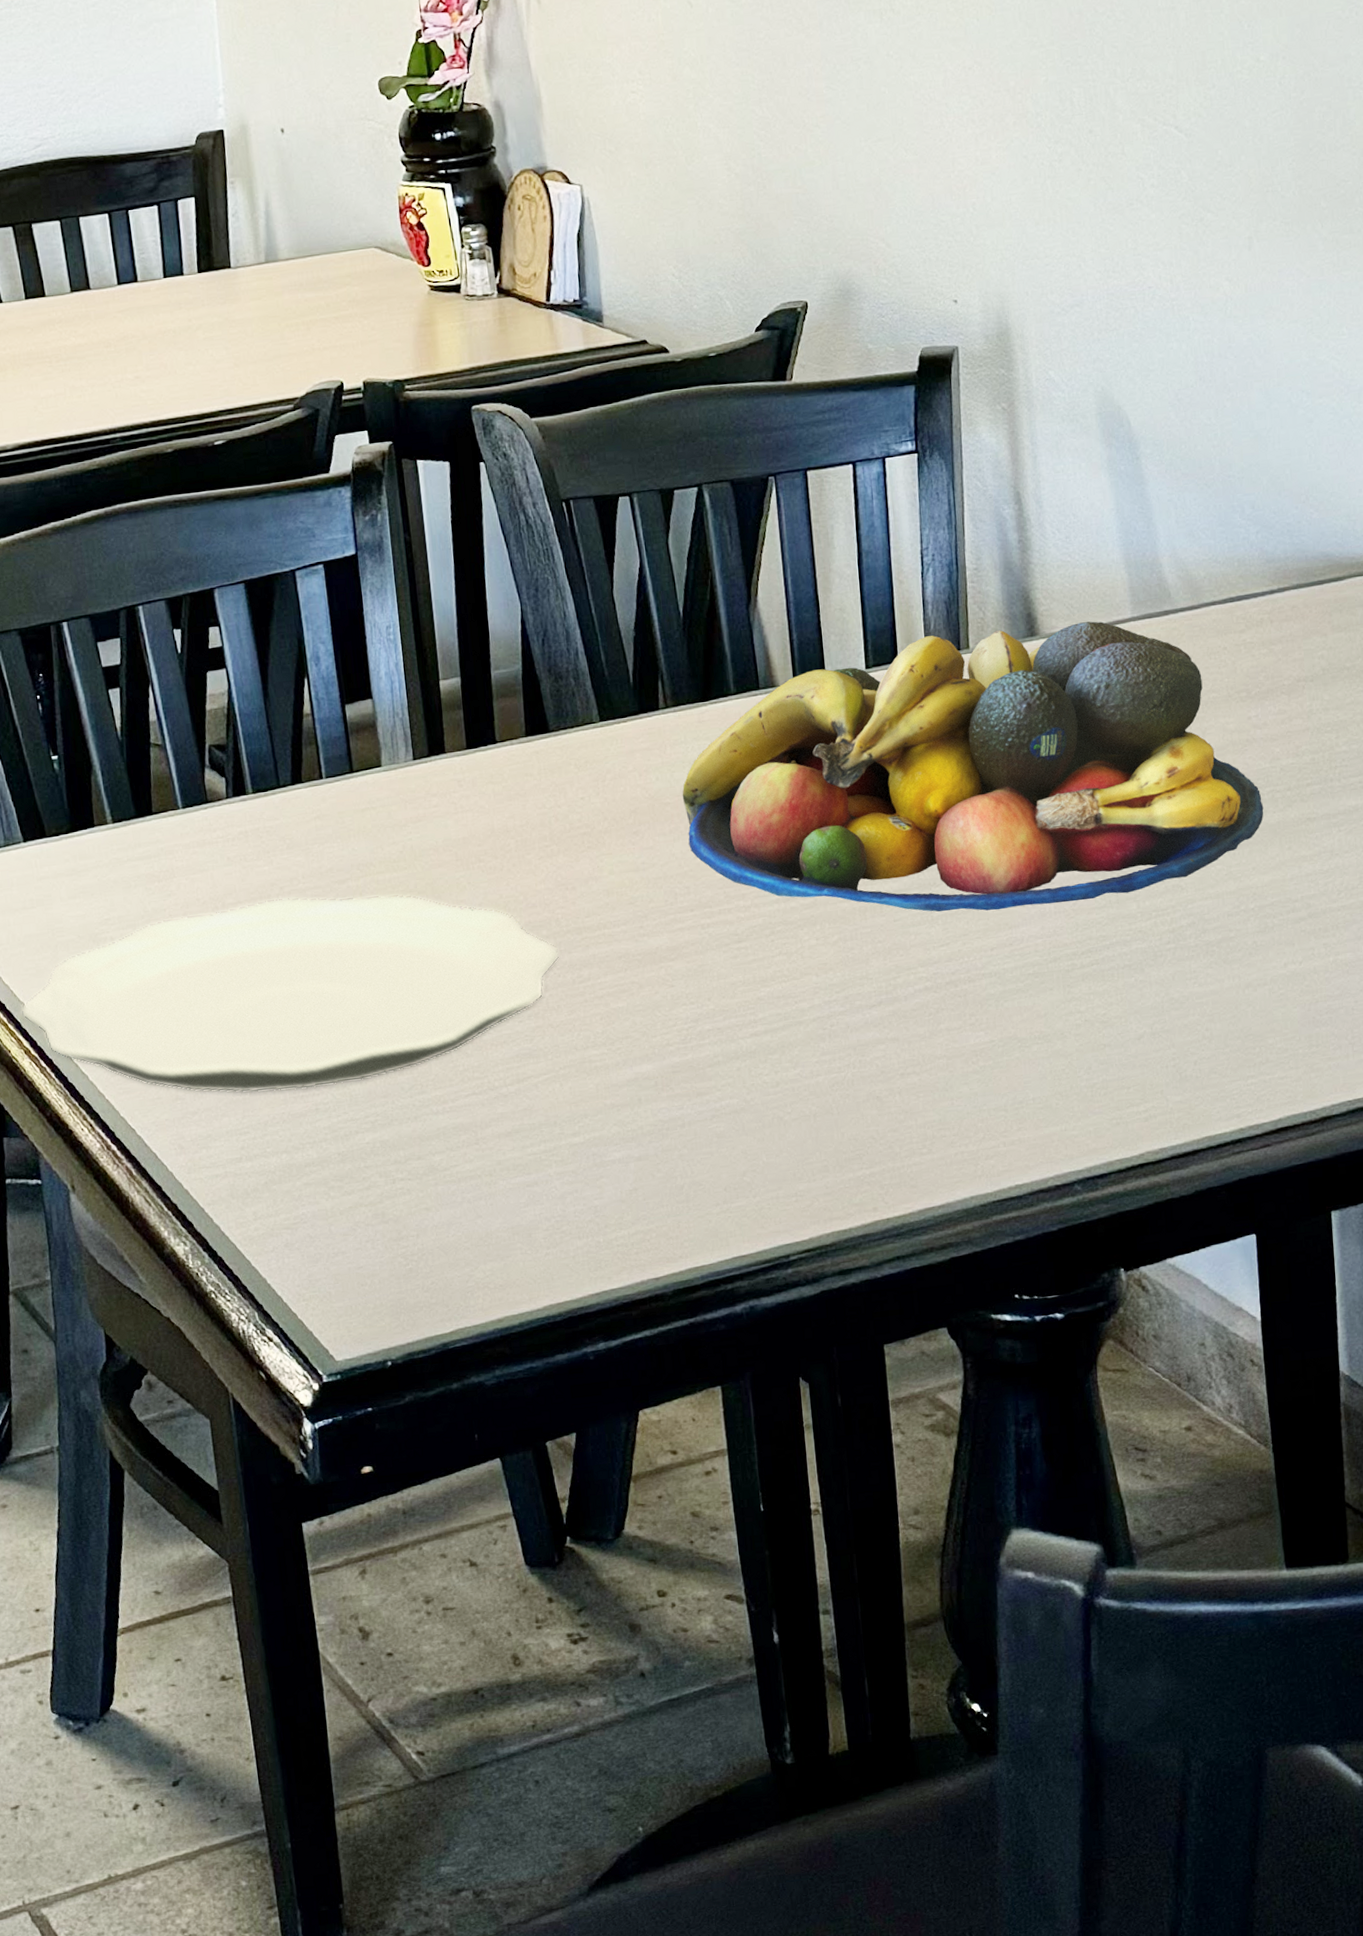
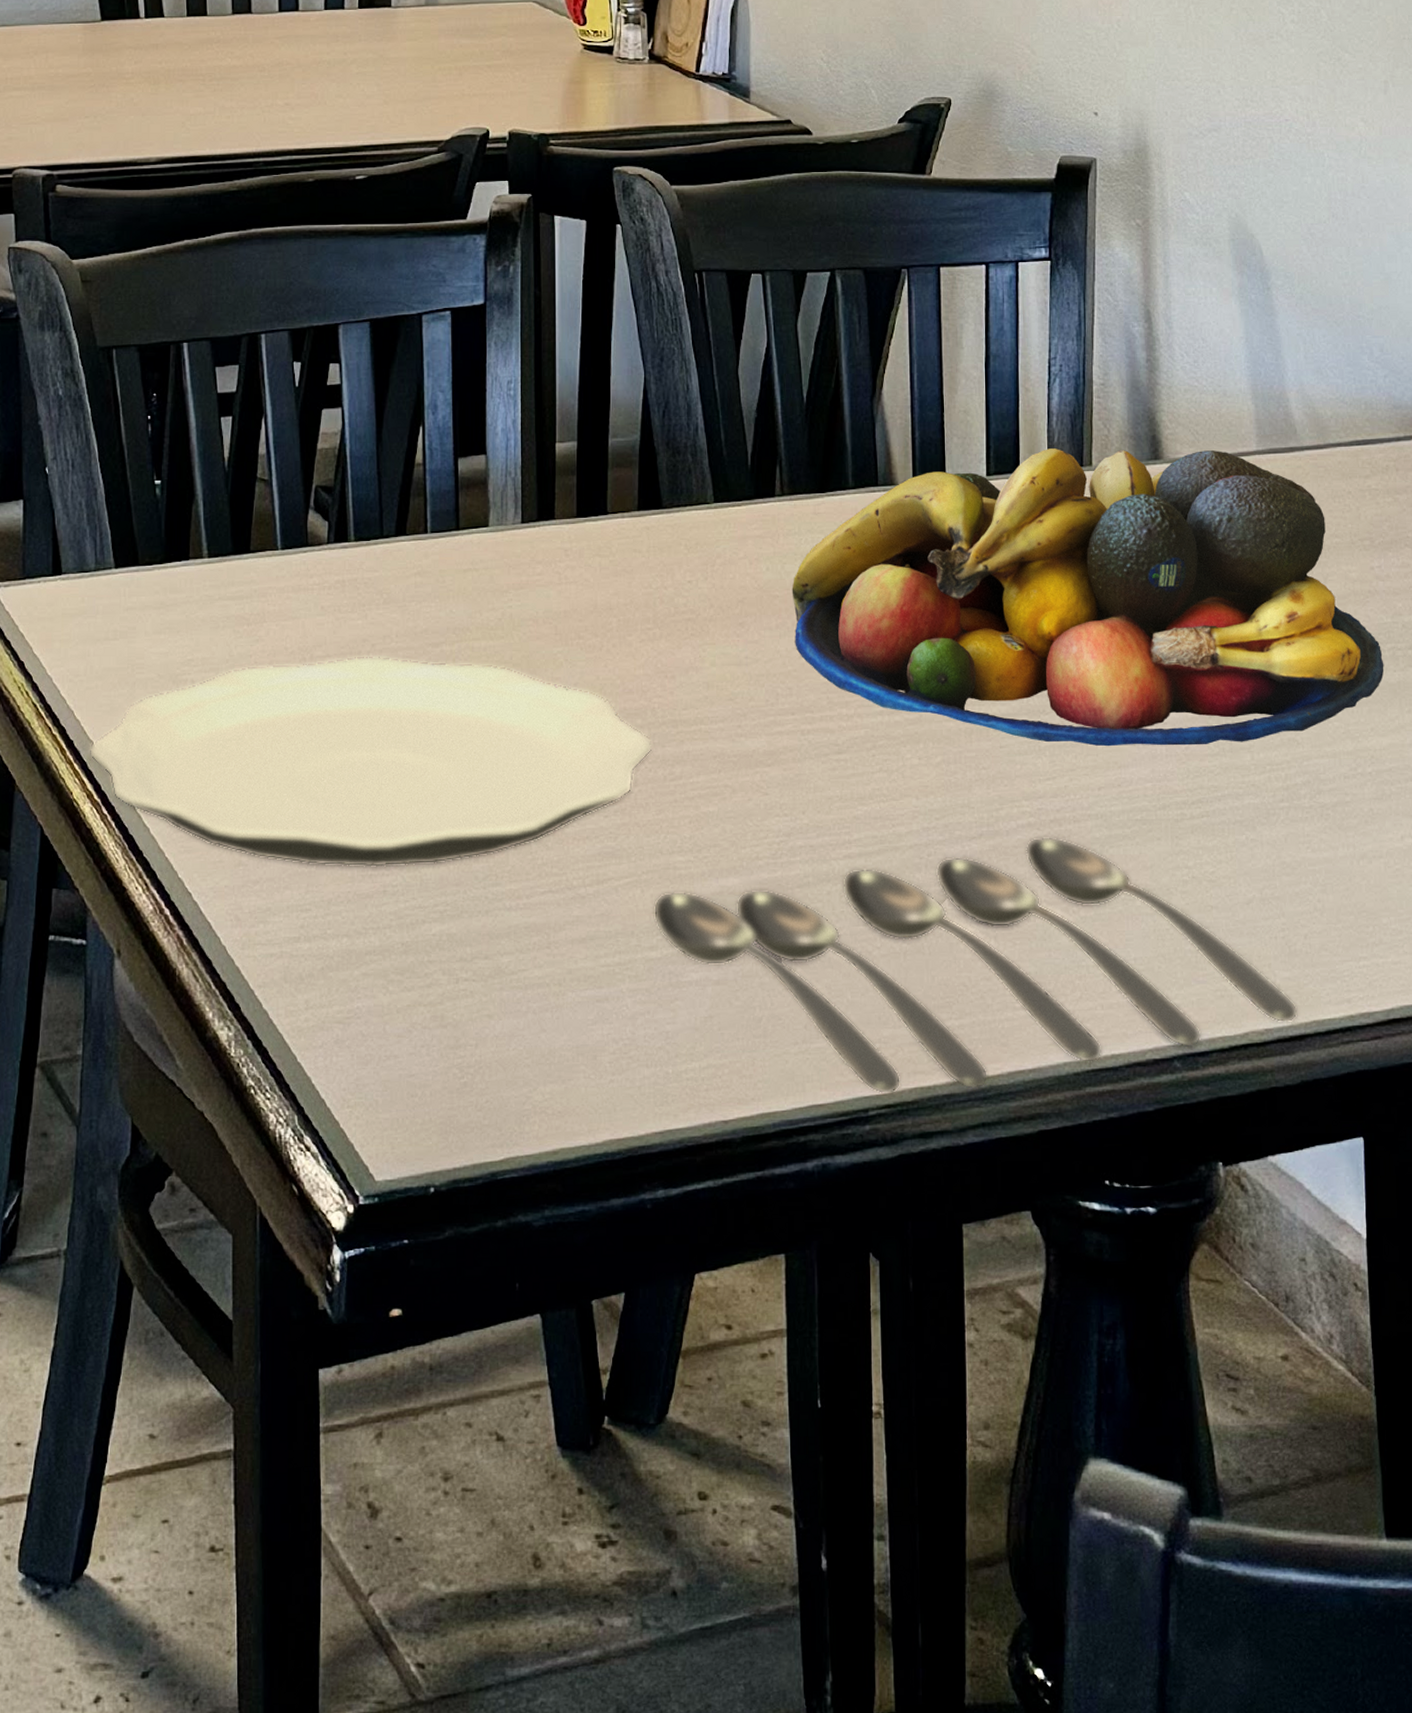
spoon: none [572,997,1190,1241] -> present [653,836,1298,1095]

